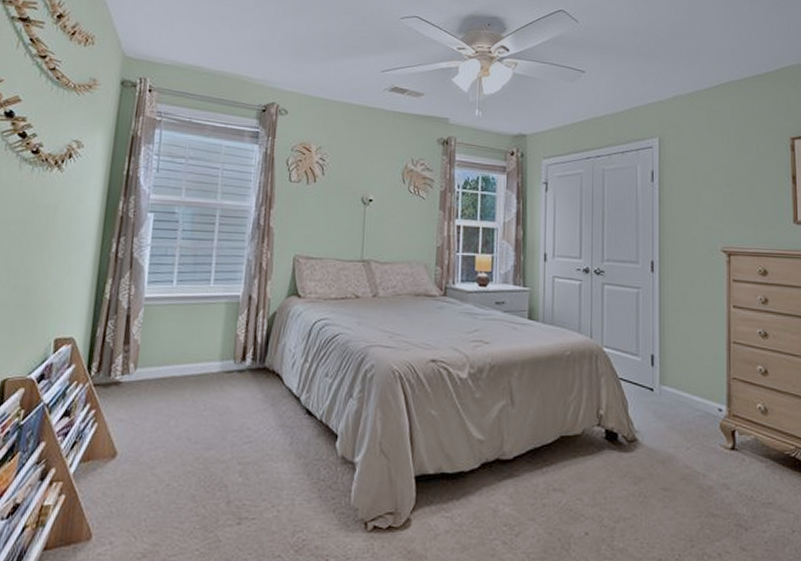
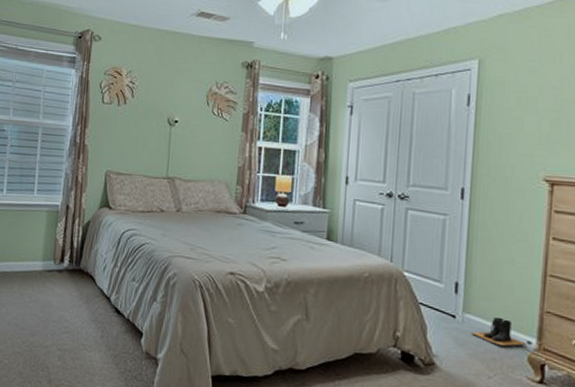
boots: none [669,386,718,416] -> present [472,317,526,347]

